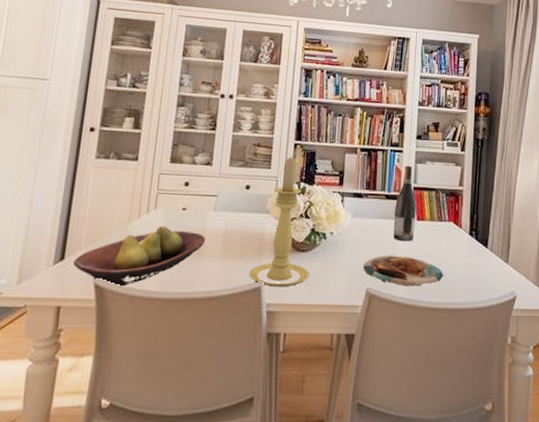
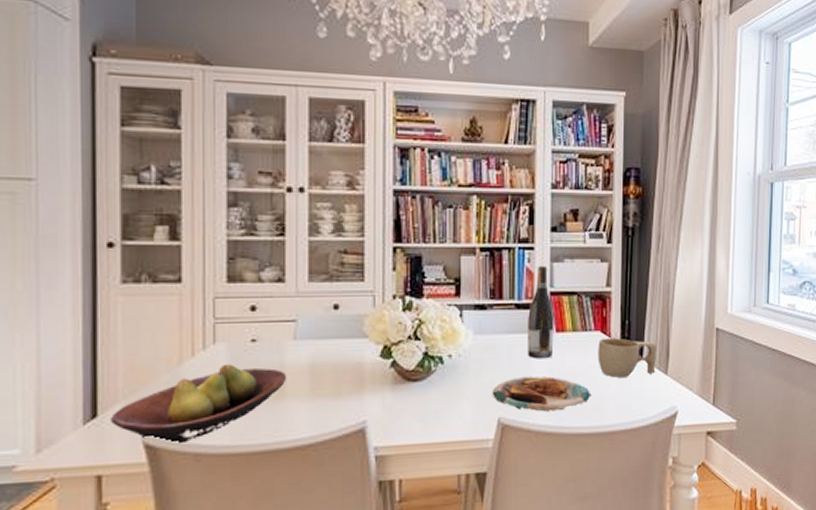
candle holder: present [249,156,309,287] -> none [349,263,425,427]
cup: none [450,228,499,263] -> present [598,337,656,378]

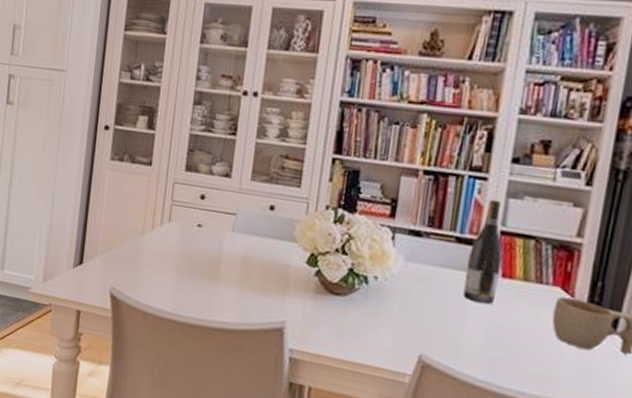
fruit bowl: present [111,363,287,444] -> none [91,241,223,301]
plate: present [492,375,591,412] -> none [416,316,538,367]

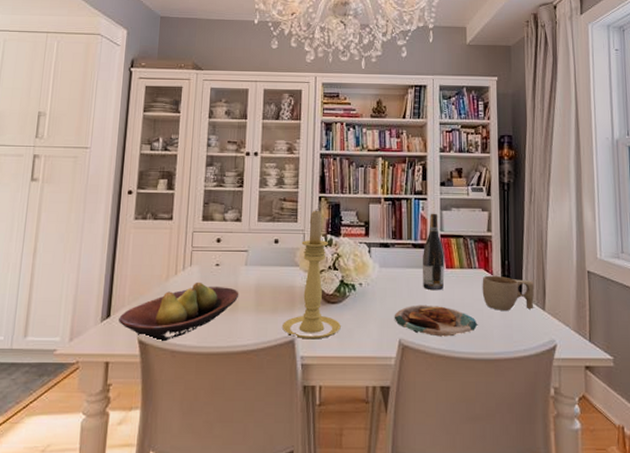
fruit bowl: none [91,241,223,301] -> present [119,282,239,342]
candle holder: none [270,173,344,334] -> present [283,209,341,340]
plate: none [416,316,538,367] -> present [394,304,478,337]

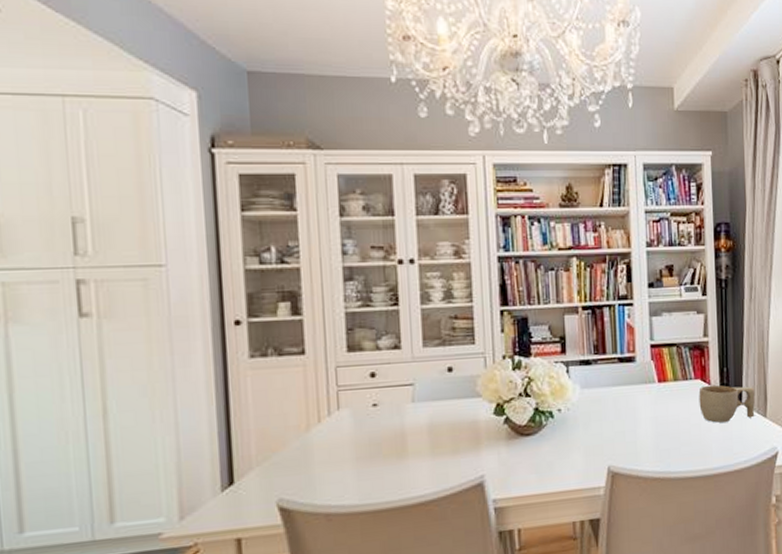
fruit bowl: present [119,282,239,342] -> none [247,428,408,506]
candle holder: present [283,209,341,340] -> none [467,325,539,480]
plate: present [394,304,478,337] -> none [600,424,695,459]
wine bottle: present [423,213,445,291] -> none [631,320,657,409]

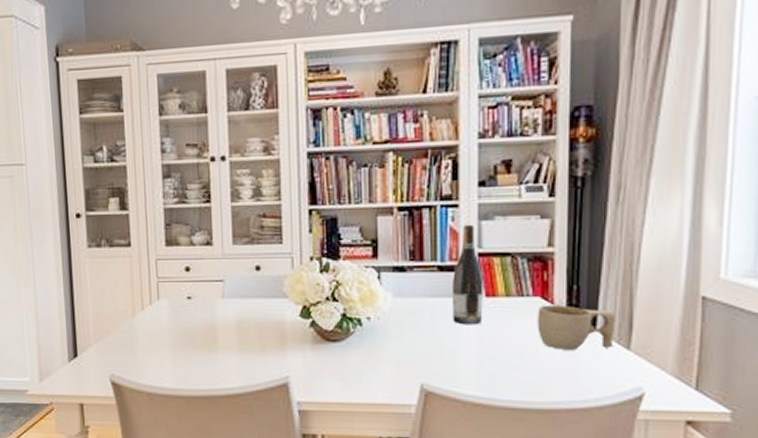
wine bottle: none [631,320,657,409] -> present [453,224,483,325]

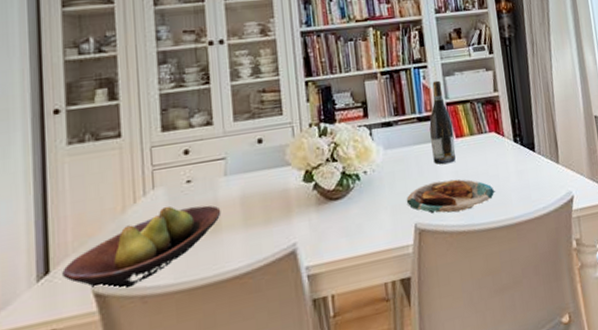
fruit bowl: none [87,317,218,384] -> present [62,205,222,289]
plate: none [413,342,530,382] -> present [406,179,495,213]
cup: present [537,304,615,350] -> none [494,135,548,173]

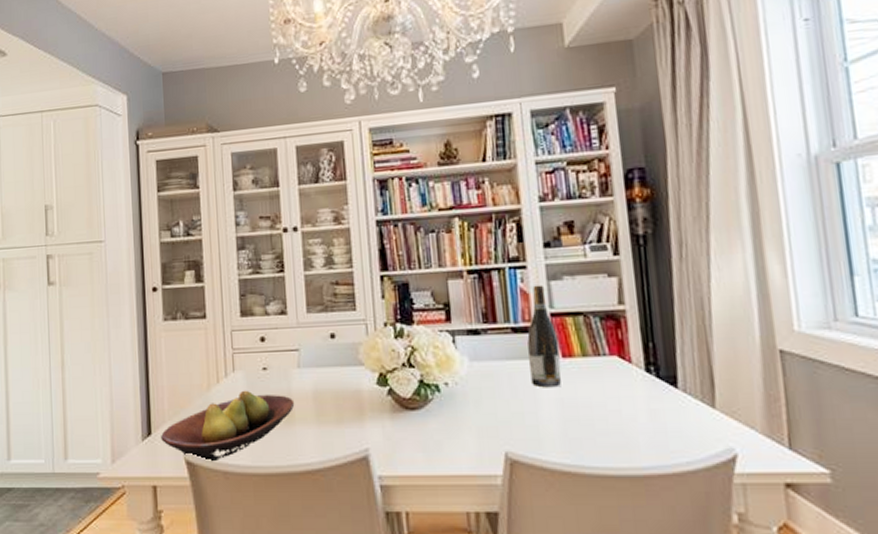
plate: present [406,179,495,213] -> none [495,406,615,448]

